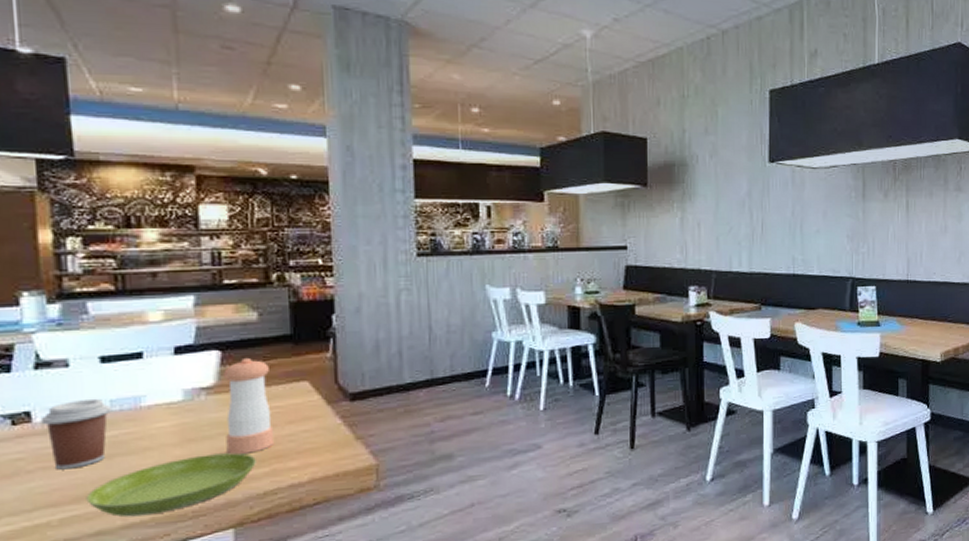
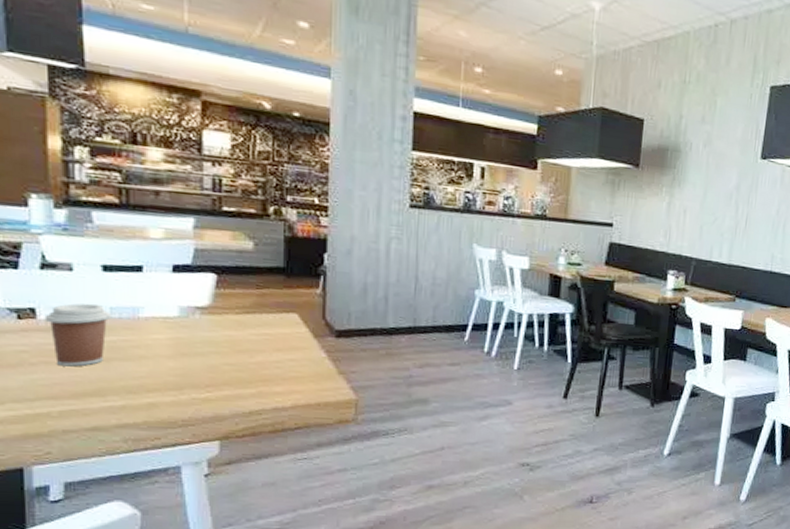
saucer: present [86,453,256,517] -> none [84,369,244,419]
pepper shaker: present [224,357,275,455] -> none [217,283,262,374]

